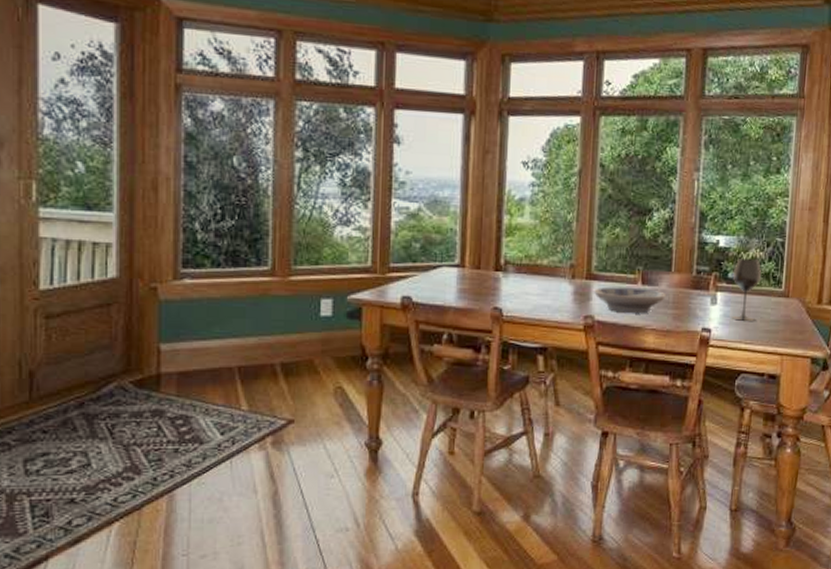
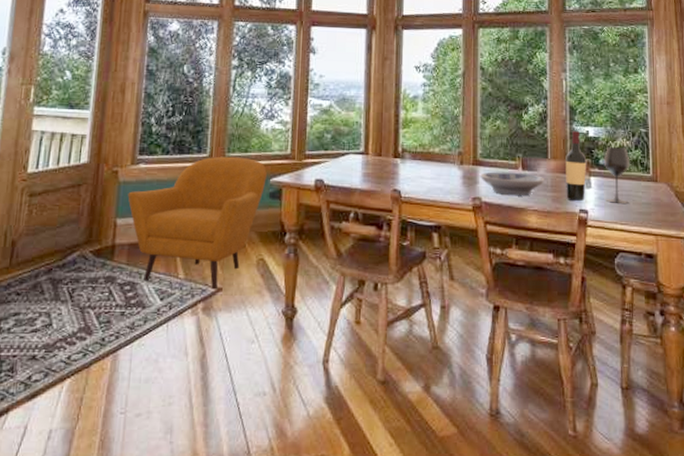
armchair: none [172,269,343,422] -> present [127,156,267,290]
wine bottle: none [688,240,713,320] -> present [566,131,586,202]

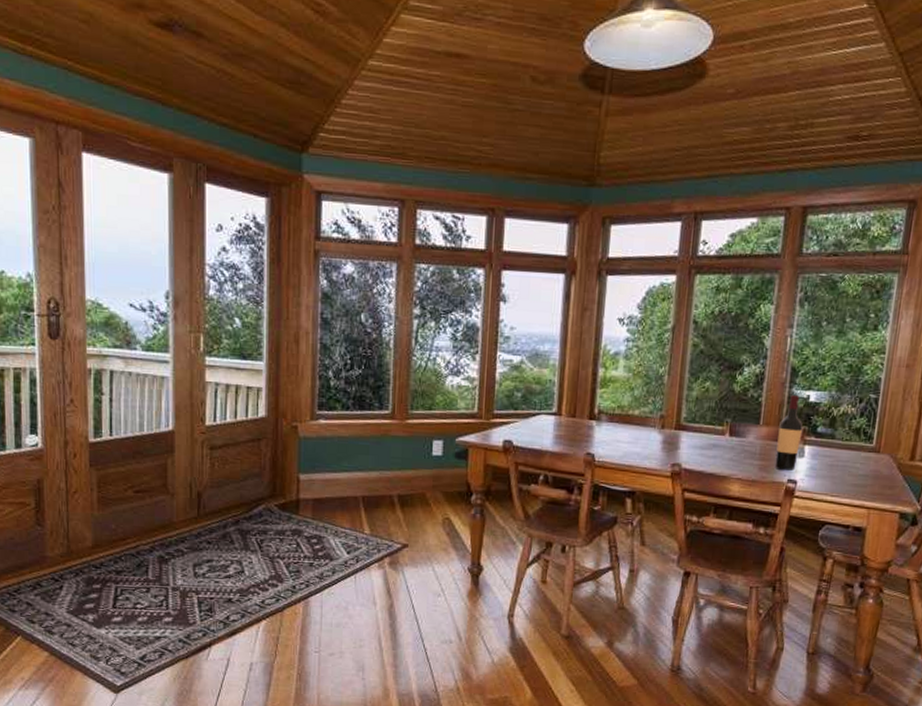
armchair: present [127,156,267,290] -> none [309,413,452,546]
bowl: present [480,172,544,195] -> none [682,437,753,463]
wineglass: present [603,147,630,204] -> none [817,414,852,475]

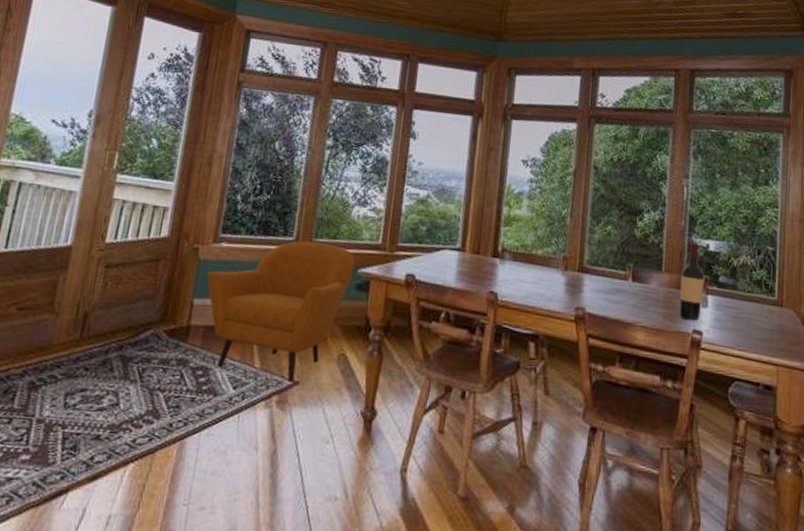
armchair: none [309,413,452,546] -> present [207,241,355,383]

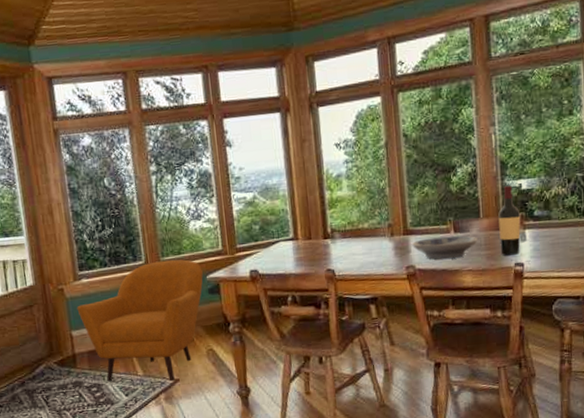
bowl: none [586,280,656,310] -> present [412,235,478,260]

